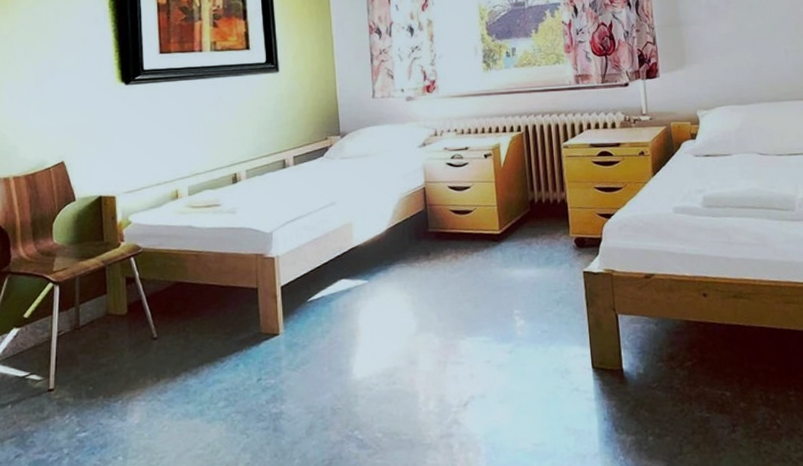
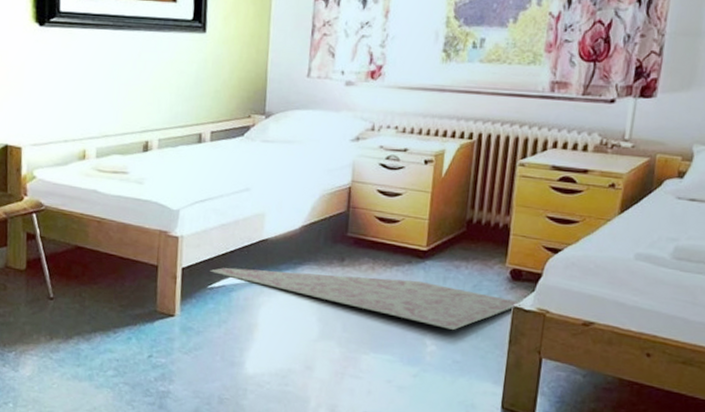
rug: none [308,262,589,303] -> present [210,267,521,331]

